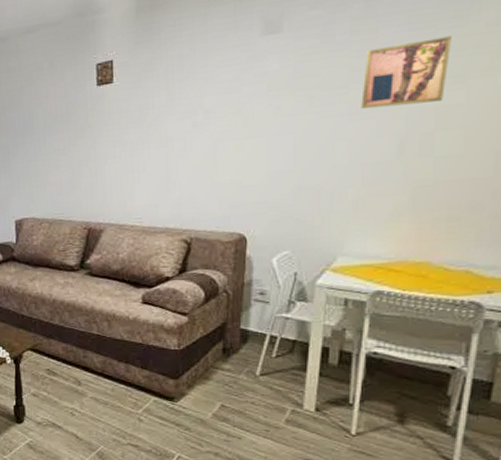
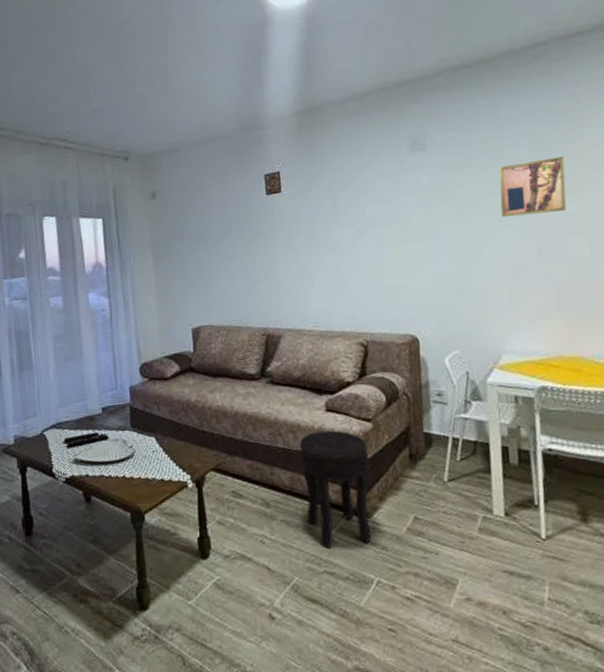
side table: none [113,321,181,425] -> present [299,430,372,549]

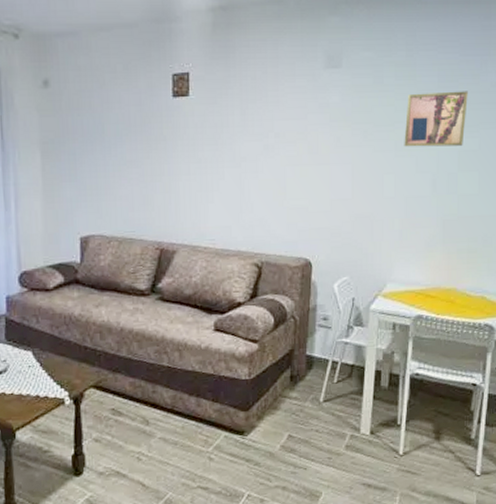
side table: present [299,430,372,549] -> none [184,350,252,465]

